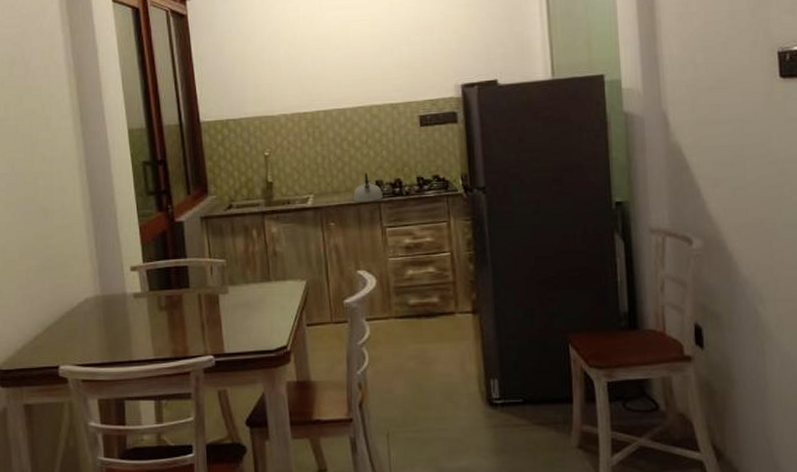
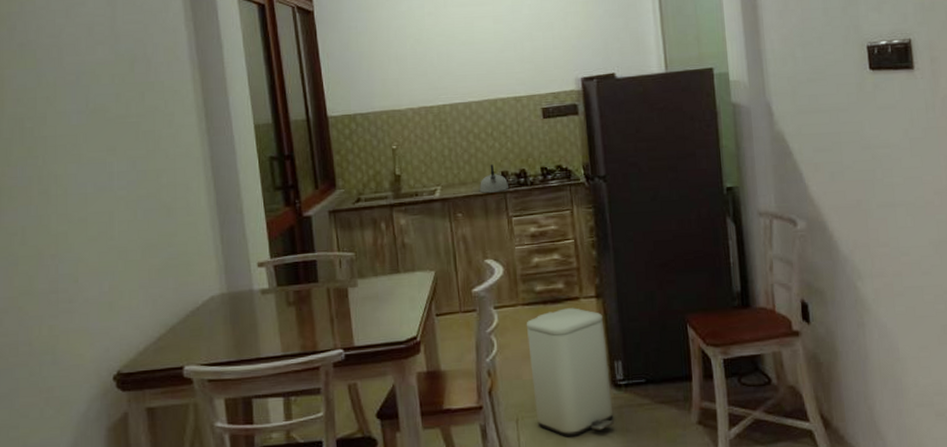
pedal bin: none [398,323,489,453] -> present [526,308,614,436]

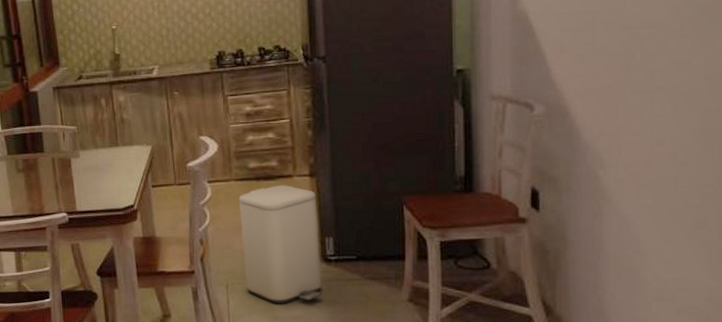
kettle: present [479,164,510,194] -> none [195,44,226,73]

